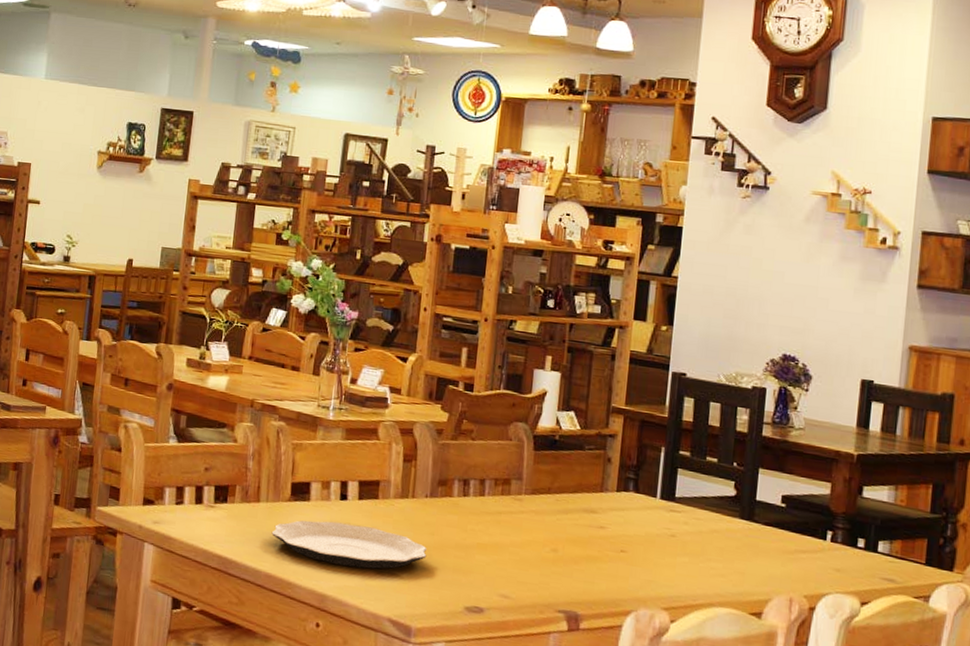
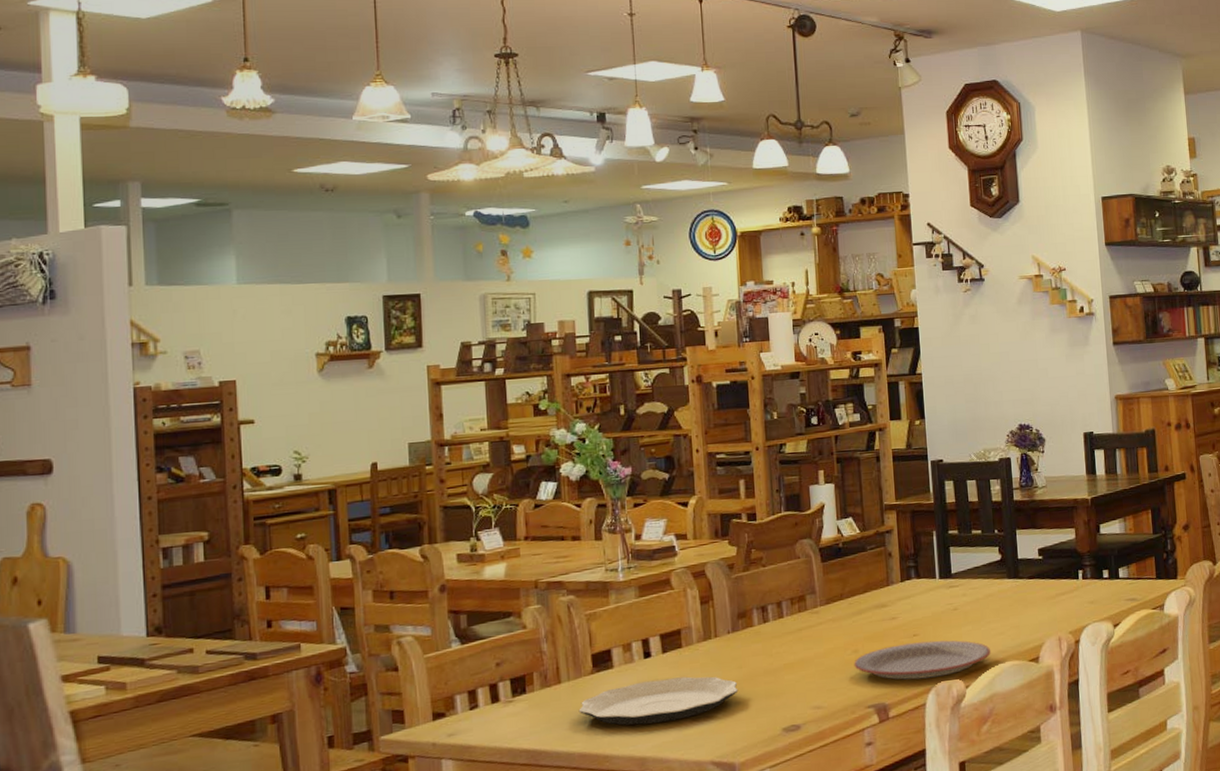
plate: none [550,554,707,603] -> present [854,640,991,680]

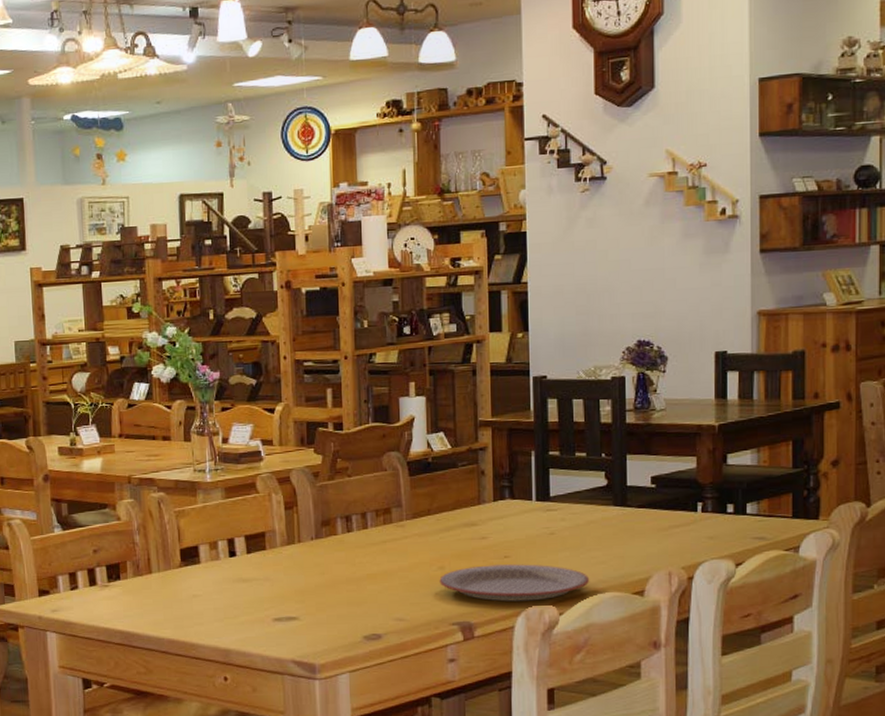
plate: present [578,676,738,725] -> none [168,578,320,619]

